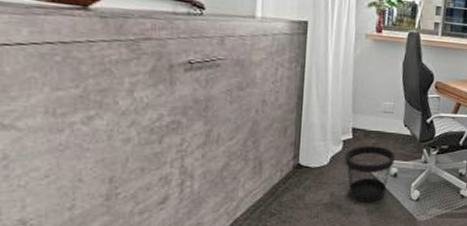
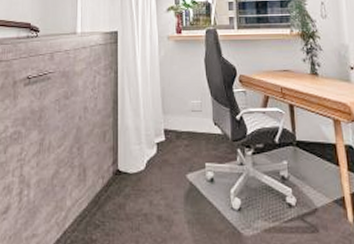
wastebasket: present [344,146,395,202] -> none [159,148,209,212]

